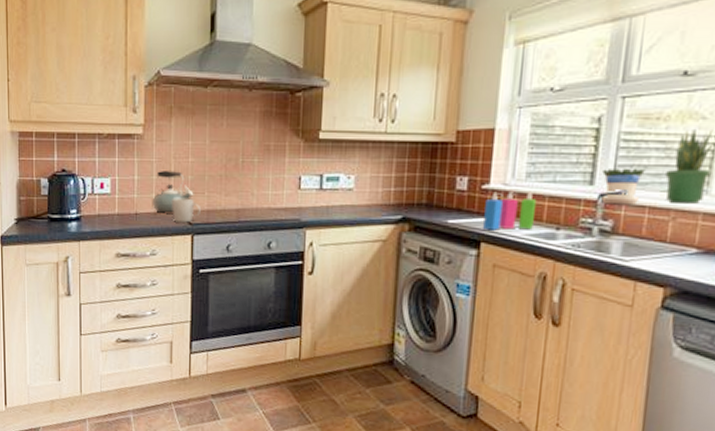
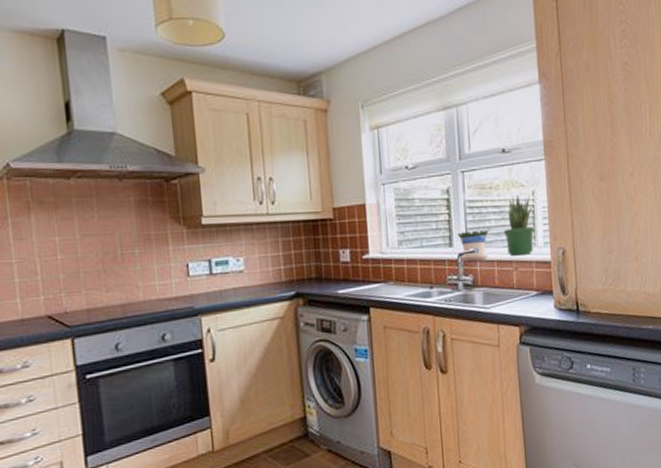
kettle: present [153,171,194,214] -> none [18,271,69,319]
mug: present [172,198,201,223] -> none [42,298,79,327]
soap dispenser: present [483,191,537,230] -> none [368,256,411,296]

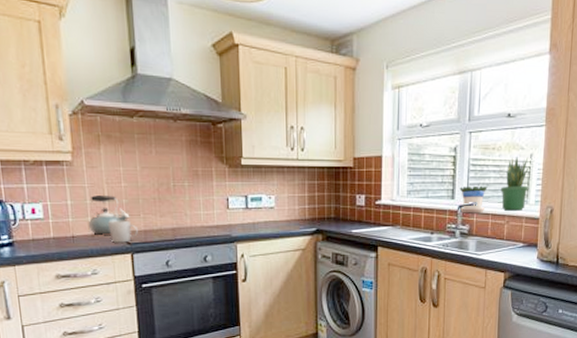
kettle: none [18,271,69,319] -> present [89,196,130,235]
mug: none [42,298,79,327] -> present [108,220,138,243]

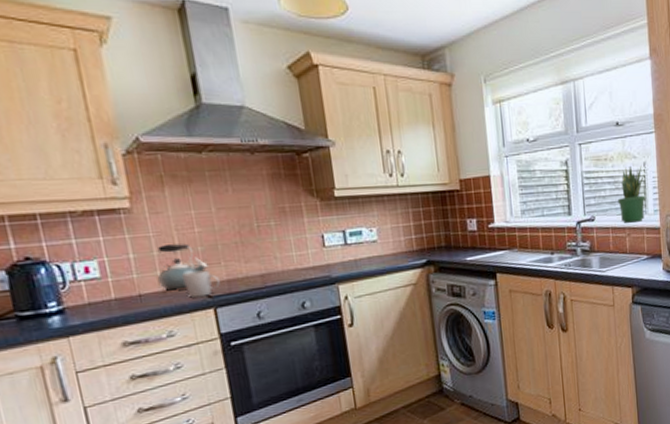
flowerpot: present [460,185,488,213] -> none [576,199,605,230]

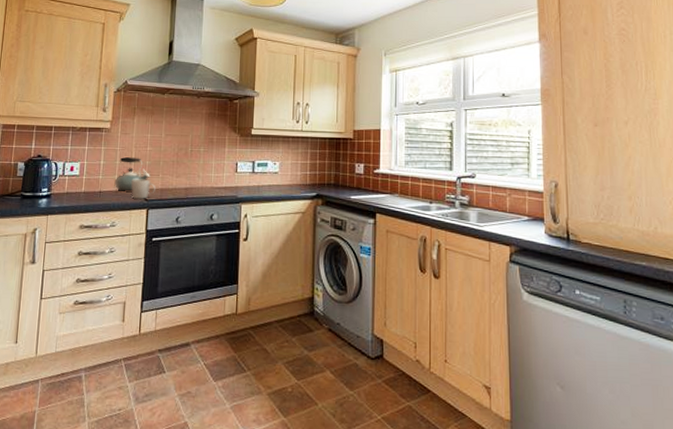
planter: present [618,165,646,224] -> none [500,132,529,185]

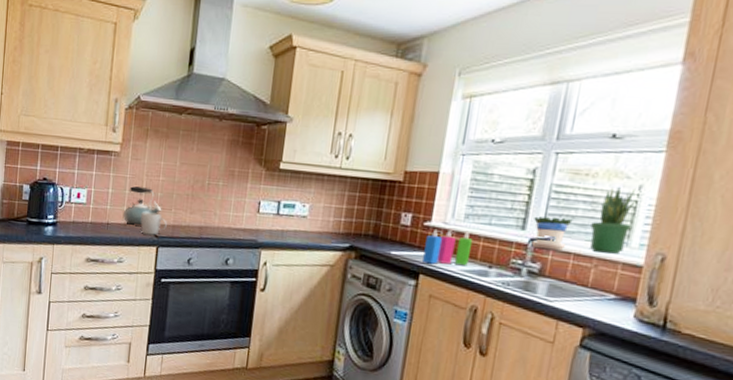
soap dispenser: none [377,174,414,204] -> present [423,229,473,266]
flowerpot: none [458,158,486,185] -> present [531,216,573,251]
planter: none [500,132,529,185] -> present [590,186,636,255]

